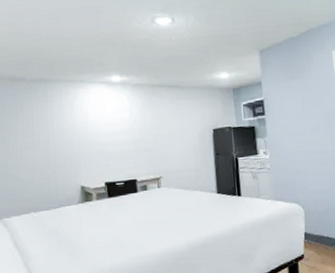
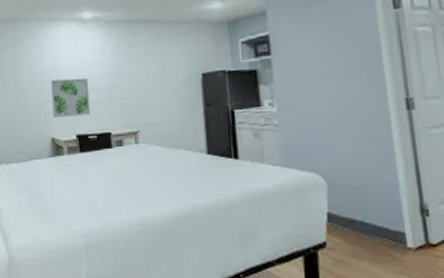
wall art: none [81,133,118,169] -> present [51,78,91,119]

